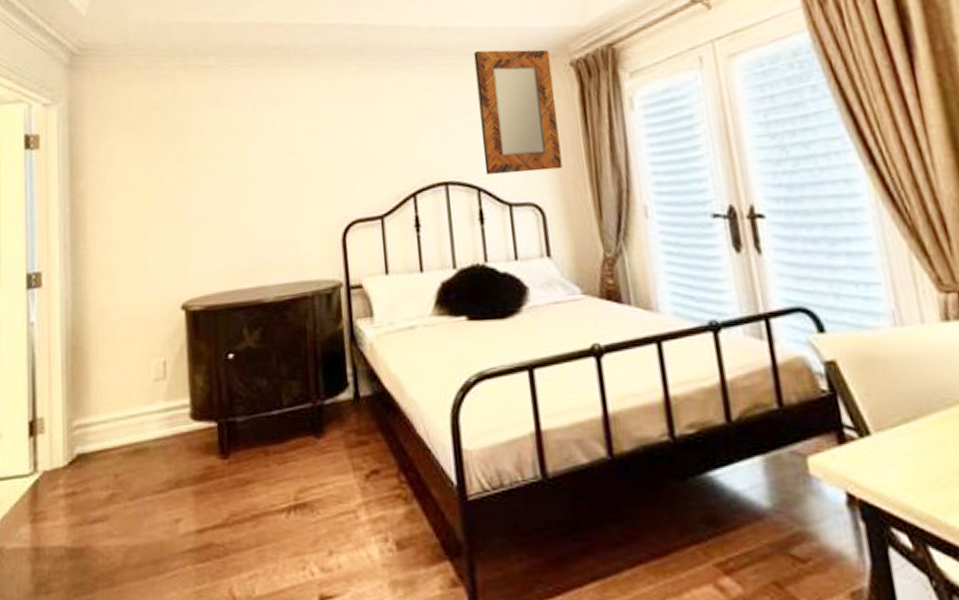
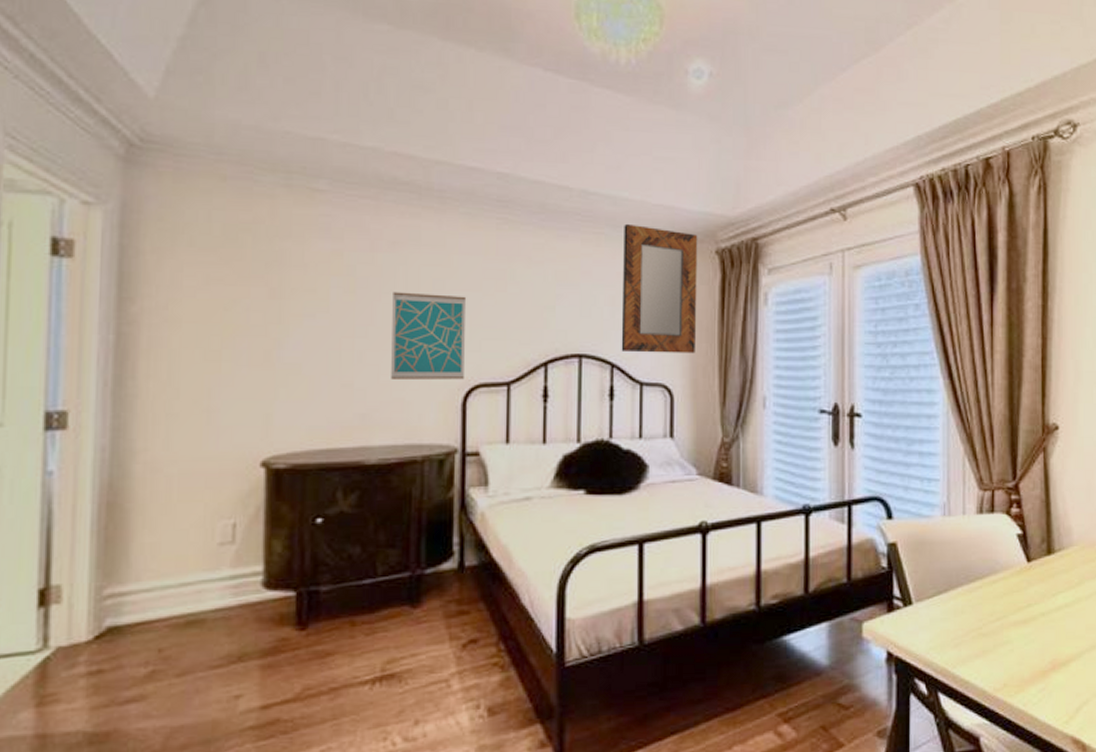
wall art: none [274,140,342,223] -> present [391,291,467,380]

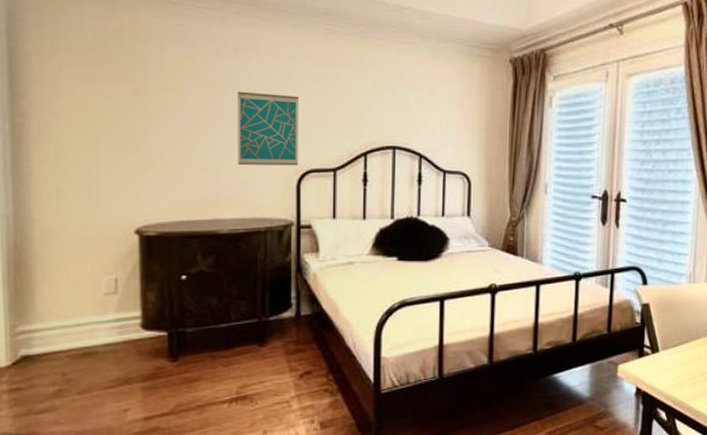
home mirror: present [621,223,698,354] -> none [428,35,495,147]

